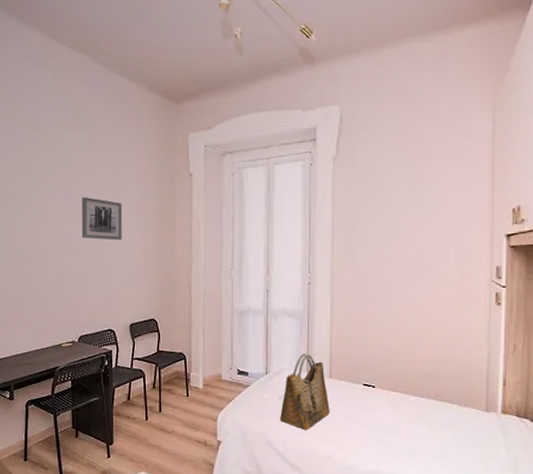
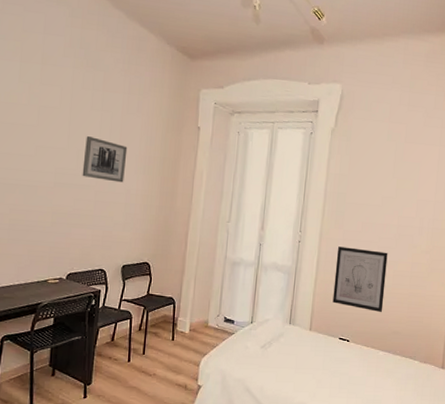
grocery bag: present [280,353,330,431] -> none [260,305,307,379]
wall art: none [352,285,411,353] -> present [332,246,388,312]

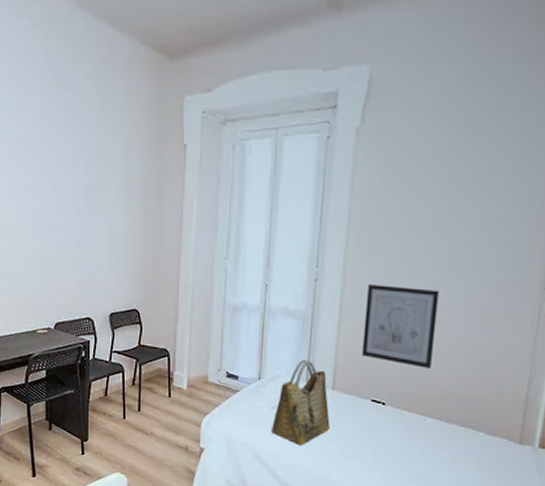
wall art: present [82,136,128,183] -> none [60,168,106,219]
grocery bag: none [260,305,307,379] -> present [272,359,330,446]

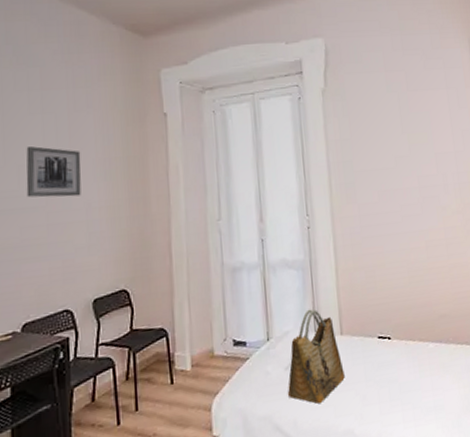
wall art: none [60,168,106,219] -> present [26,146,81,198]
wall art: present [362,284,440,368] -> none [355,221,423,296]

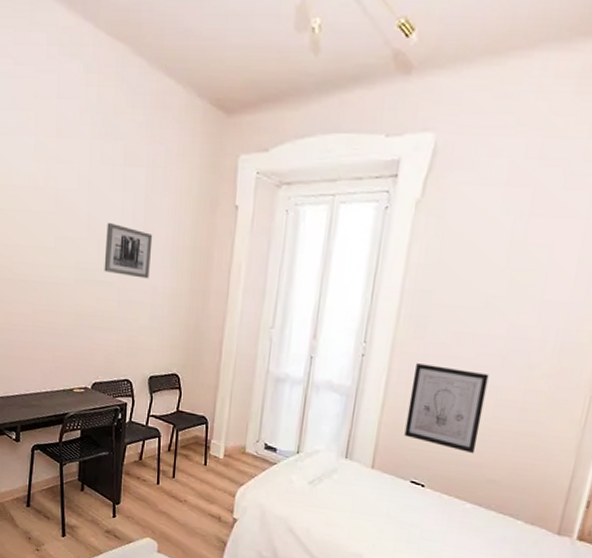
grocery bag: present [288,309,345,405] -> none [307,435,367,523]
wall art: none [355,221,423,296] -> present [404,363,489,453]

